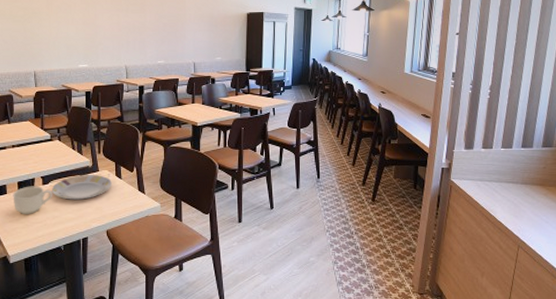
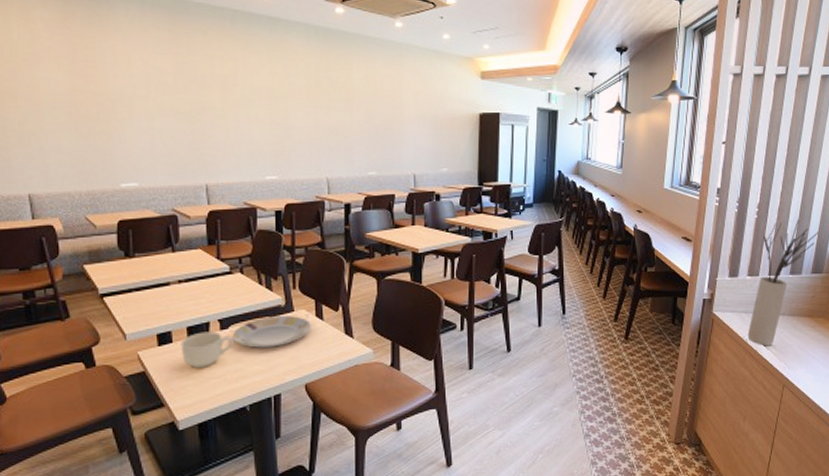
vase: none [483,100,548,211] -> present [747,220,819,346]

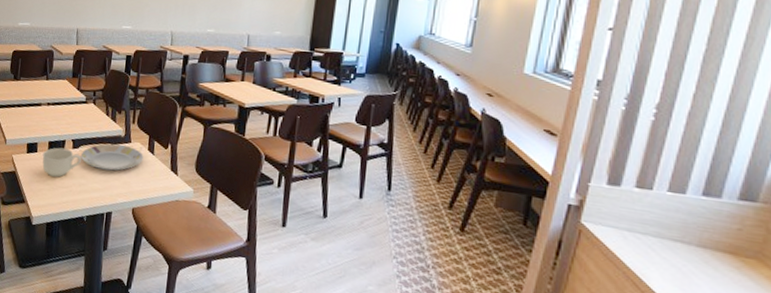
vase: present [747,220,819,346] -> none [630,129,753,279]

